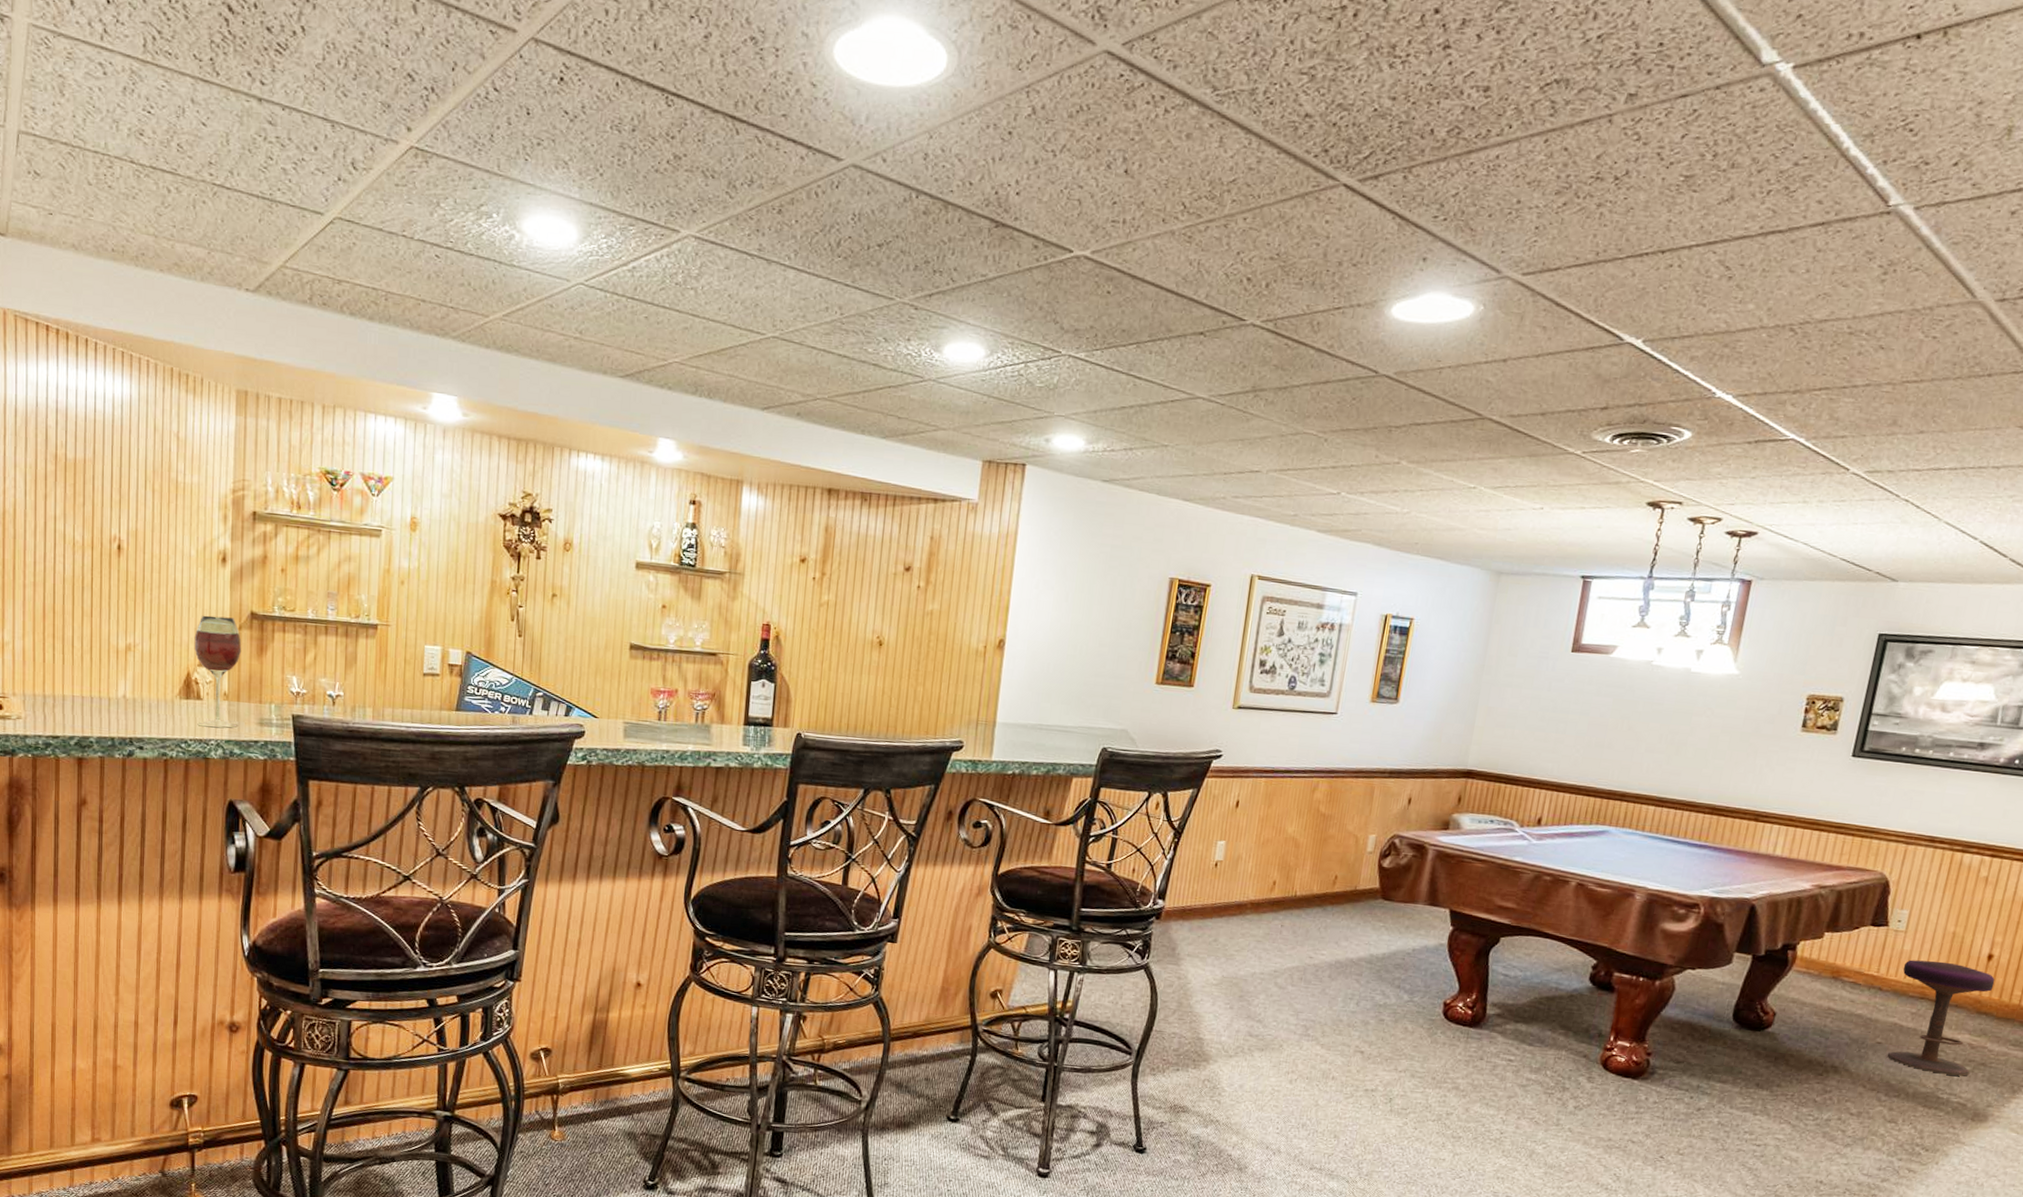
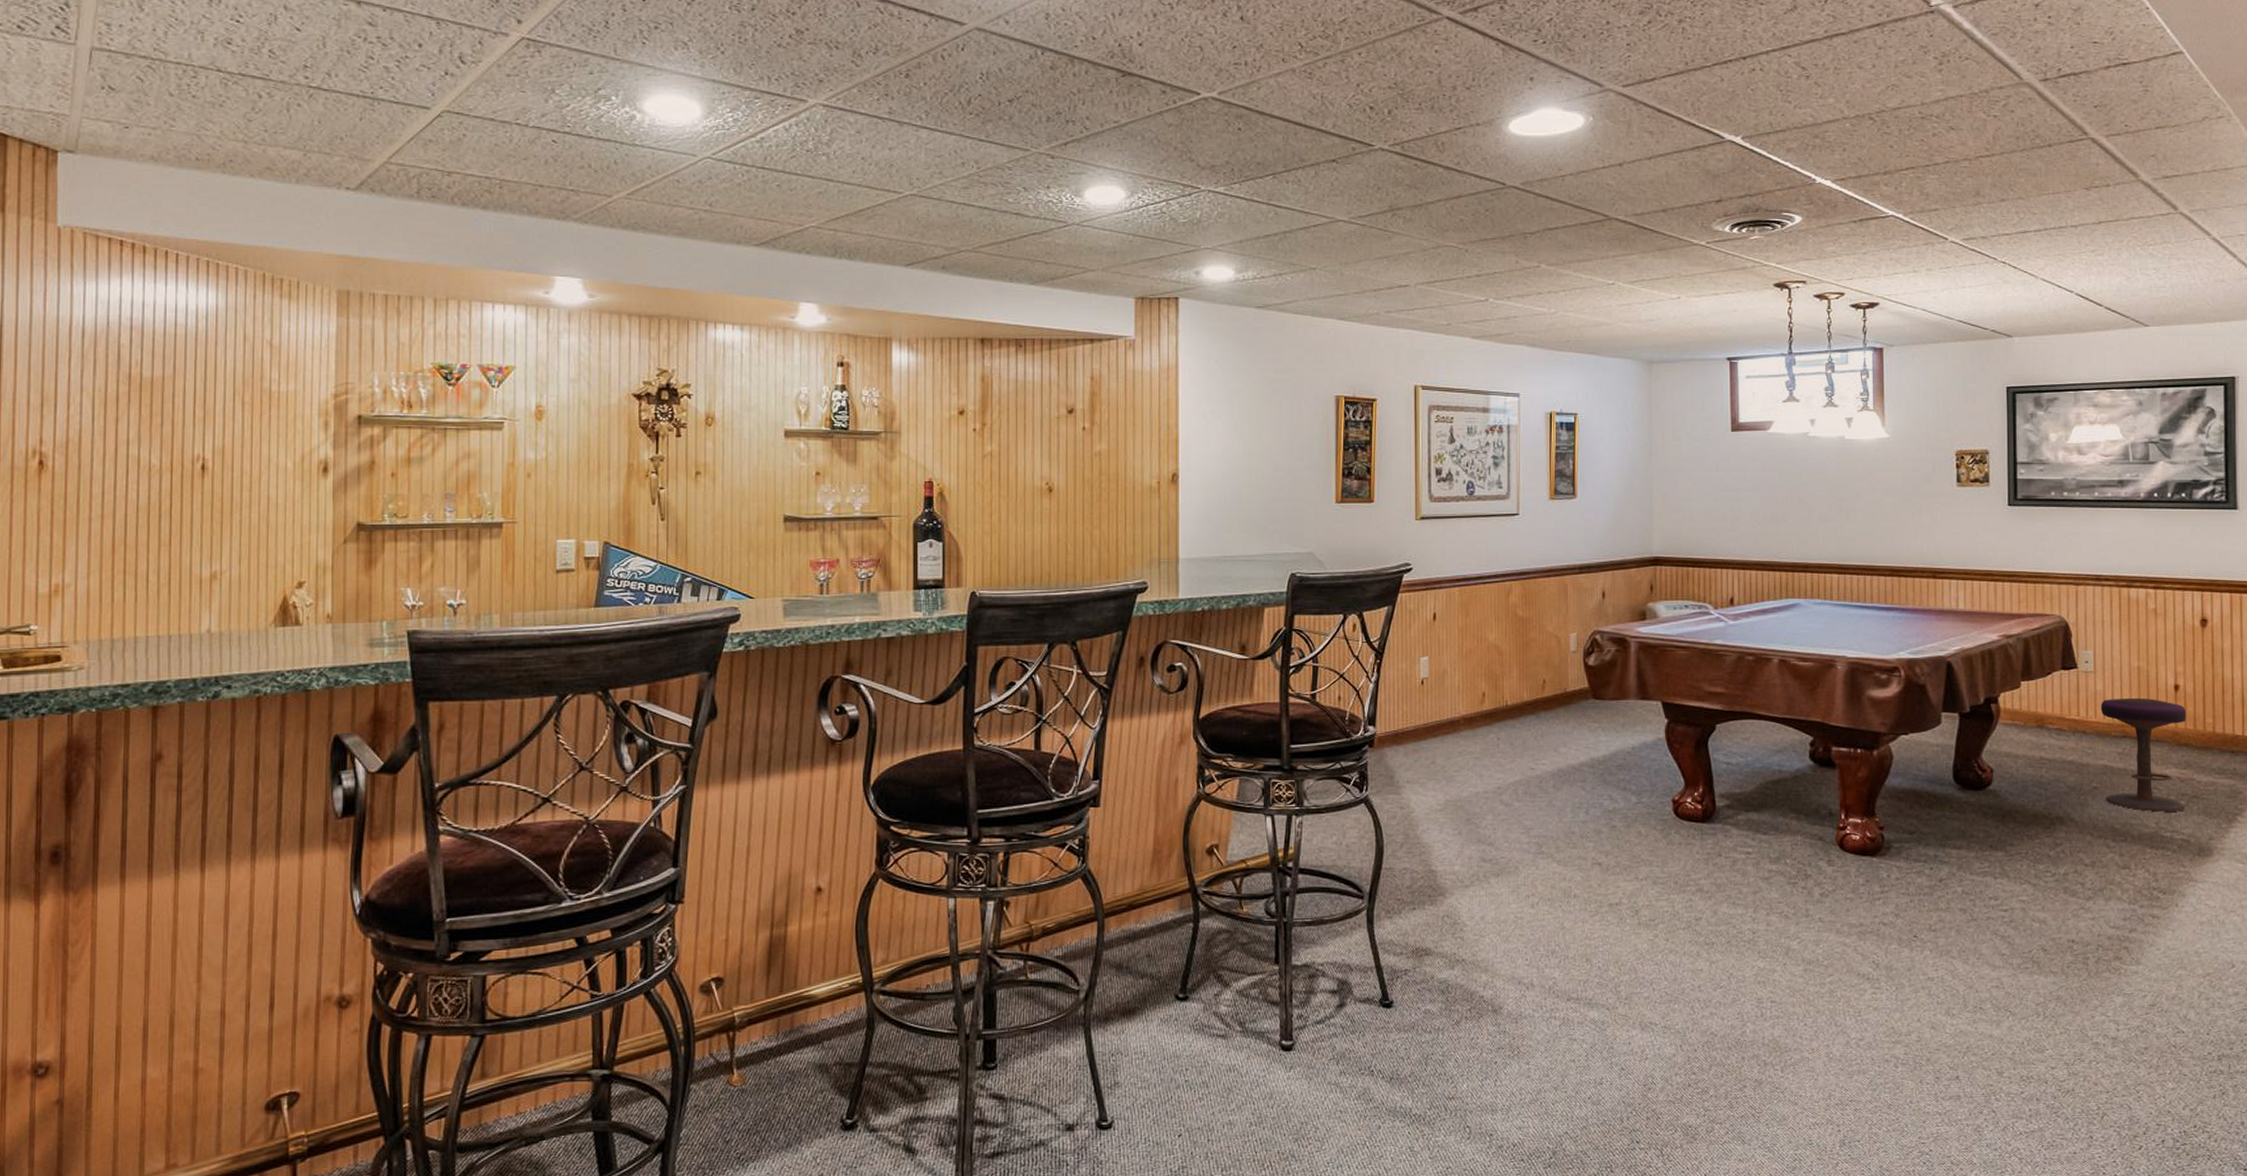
wineglass: present [194,615,242,729] -> none [291,531,347,655]

